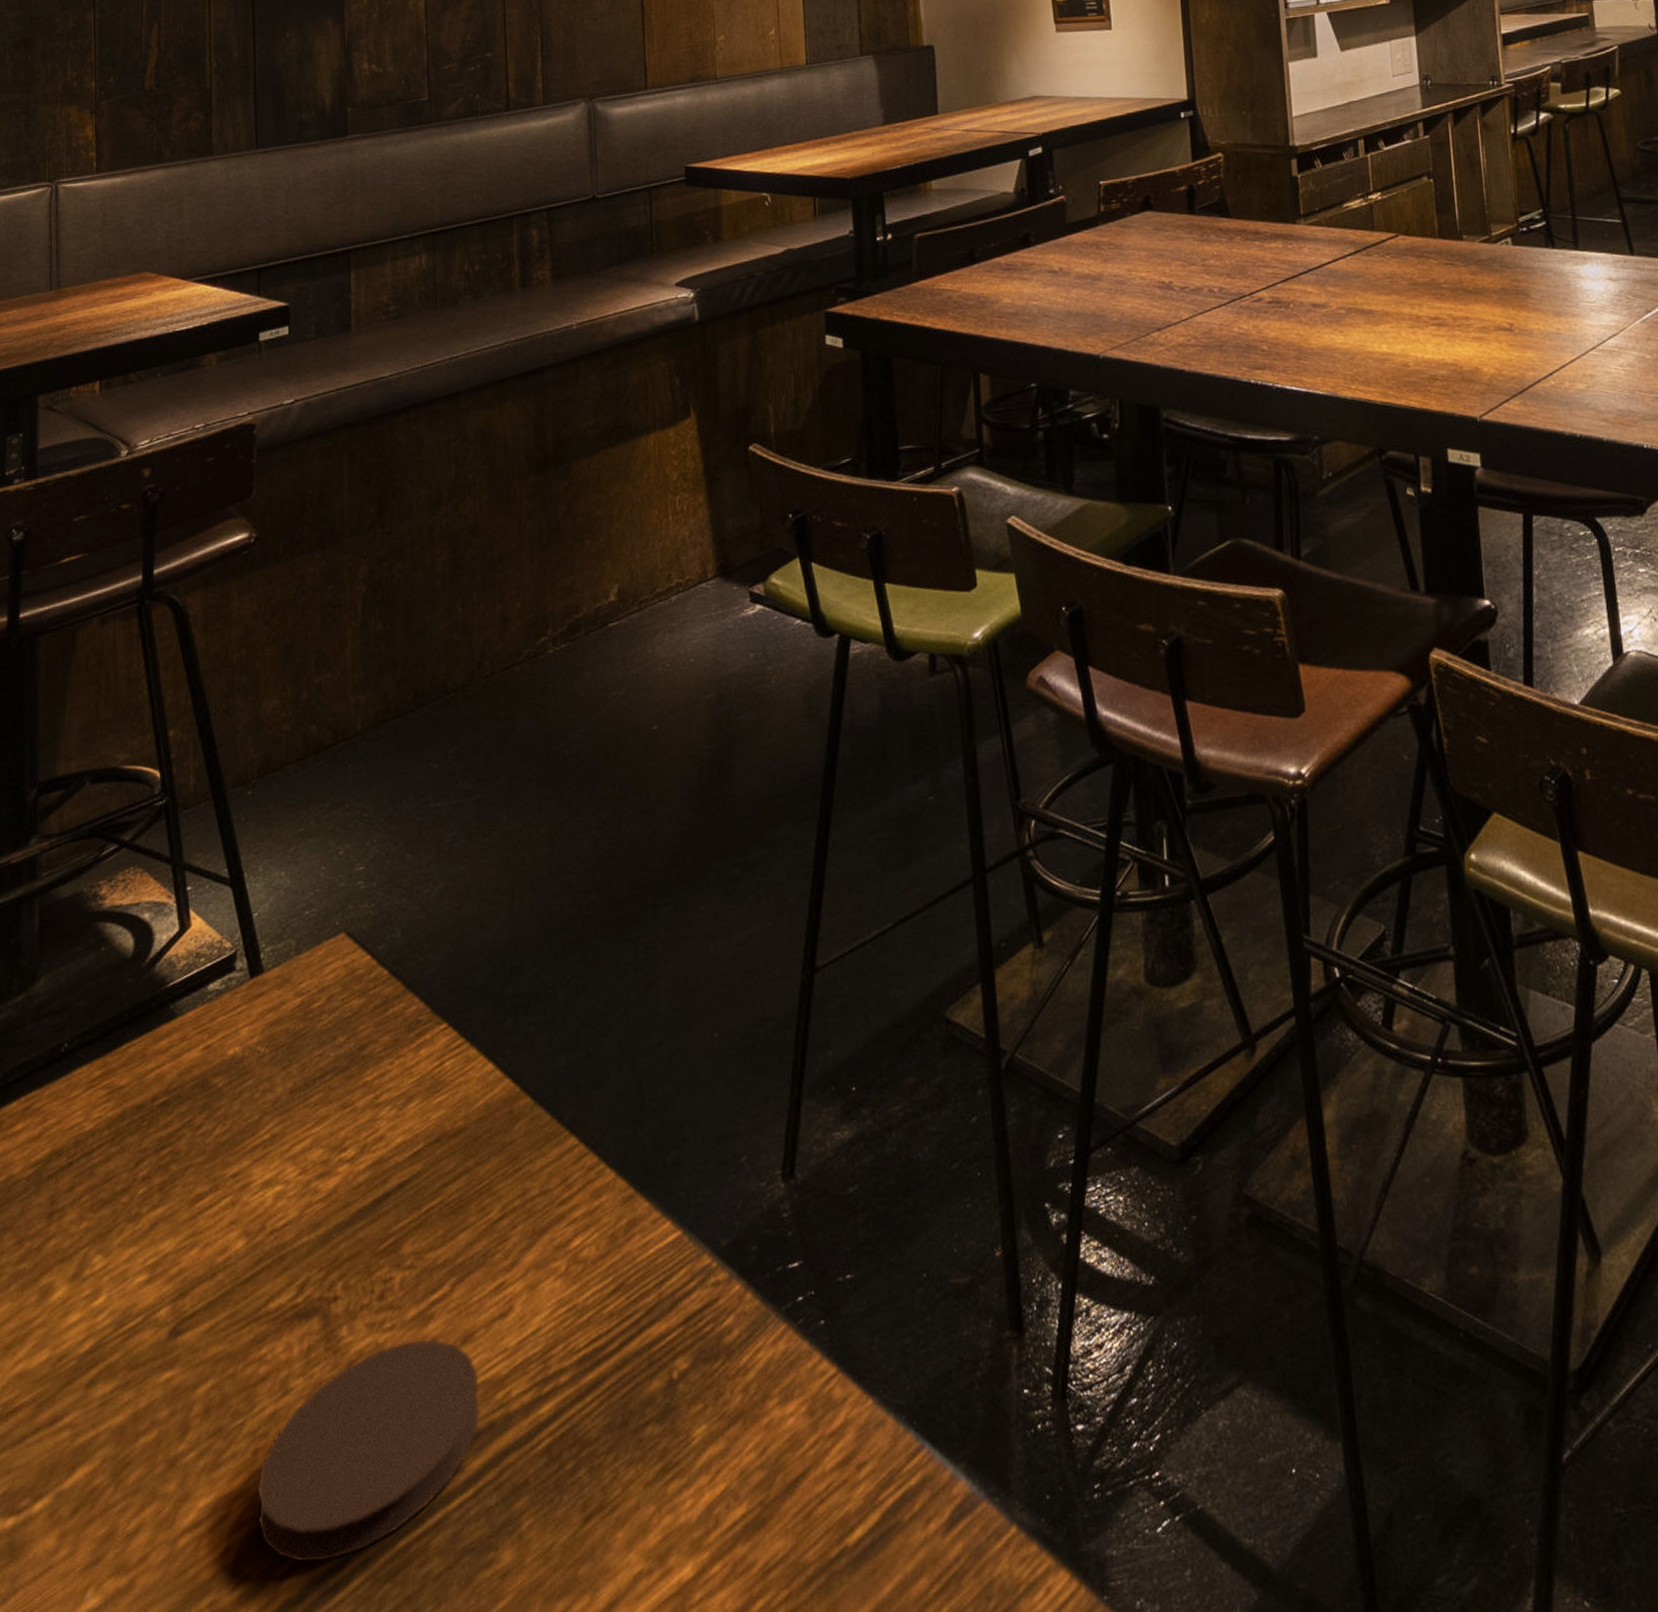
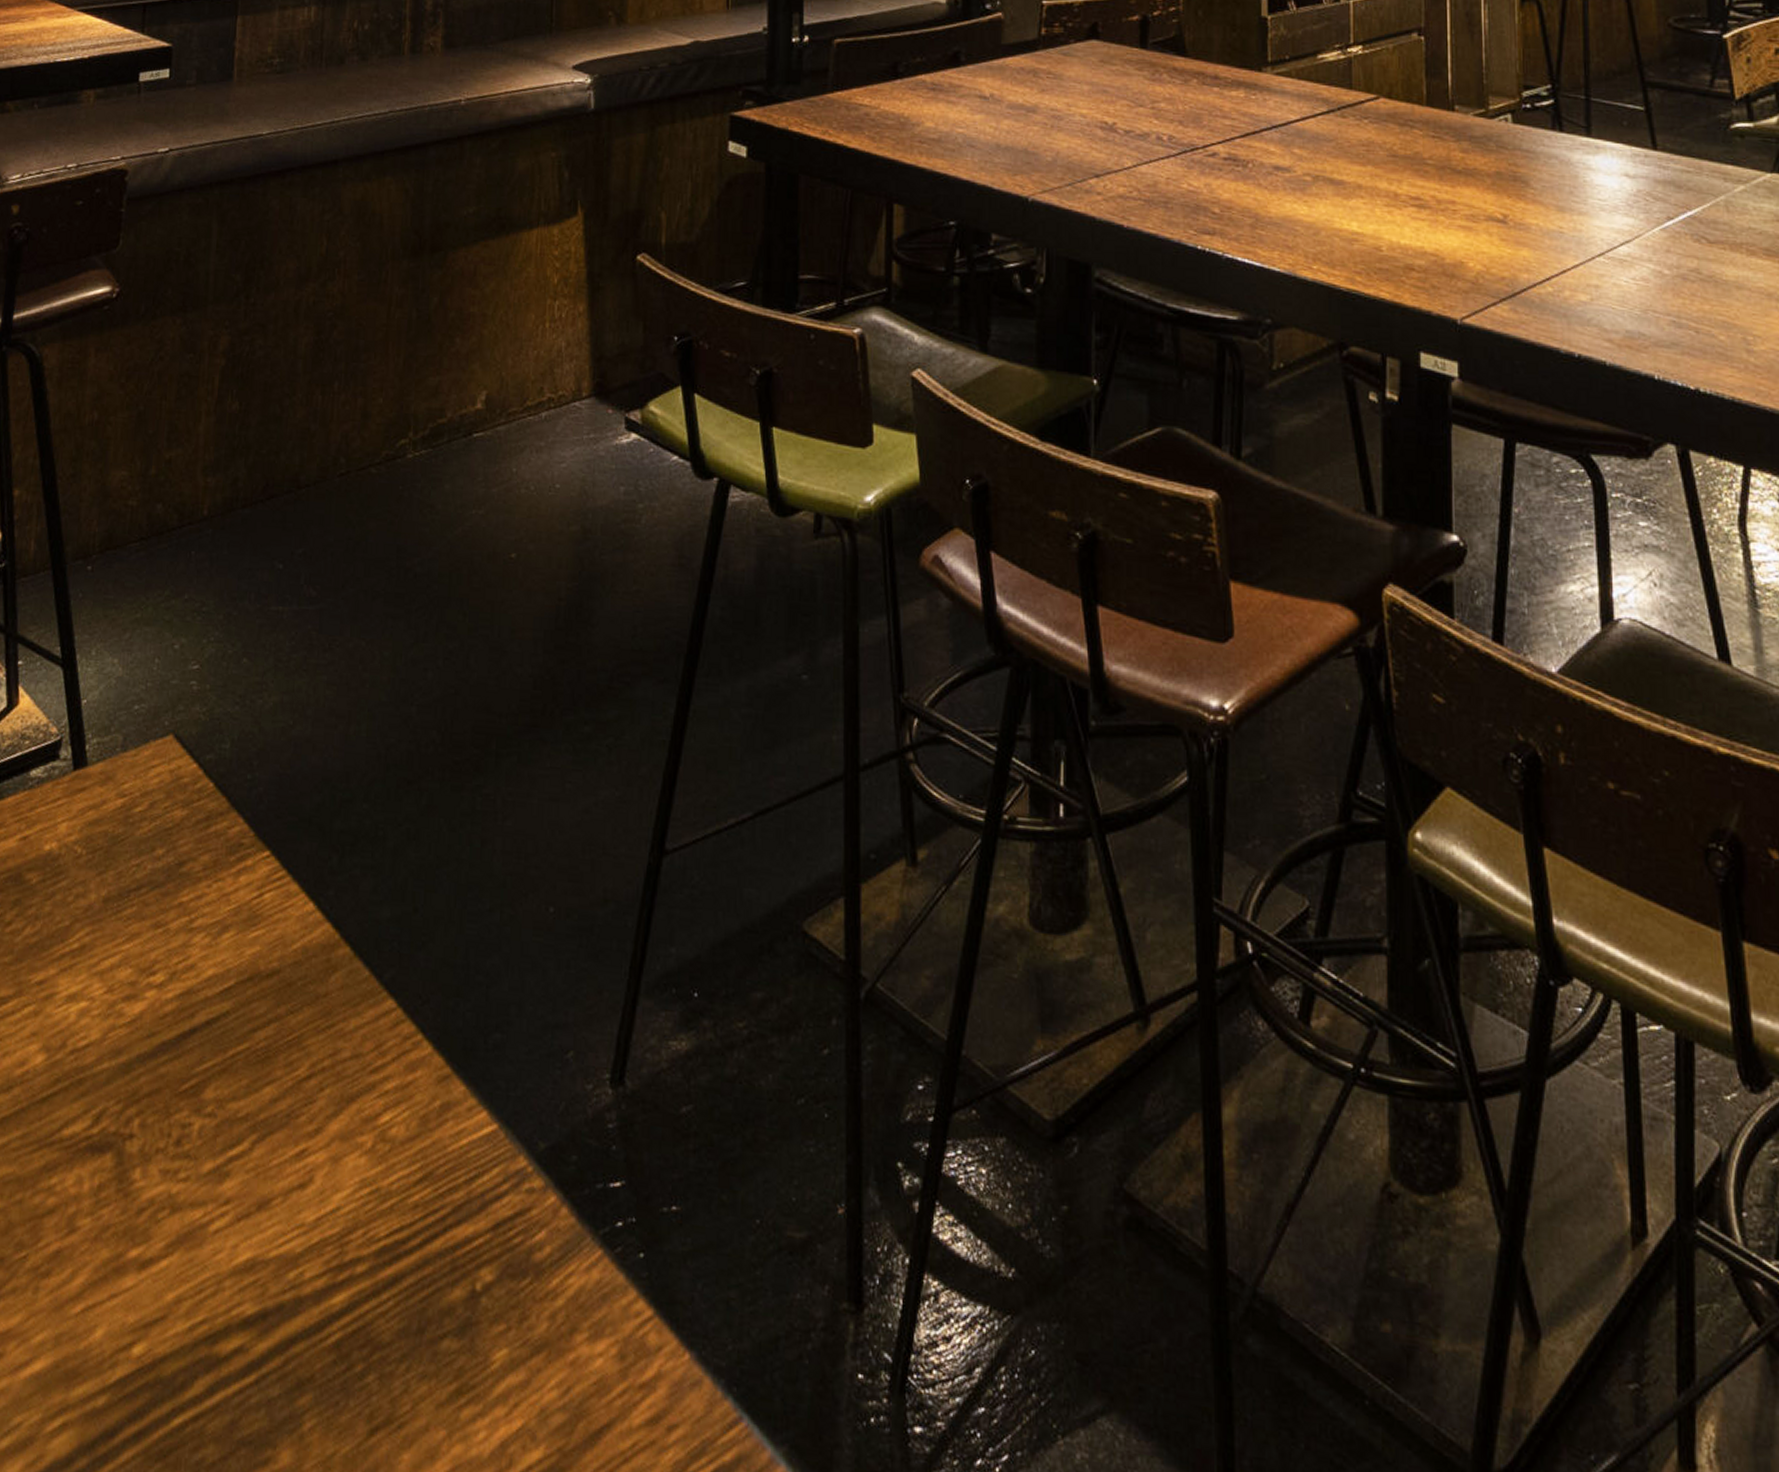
coaster: present [257,1339,480,1563] -> none [32,1197,272,1426]

